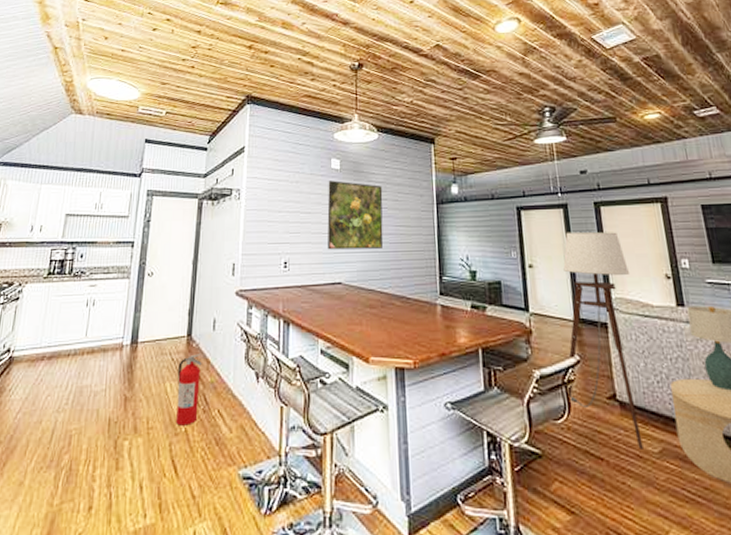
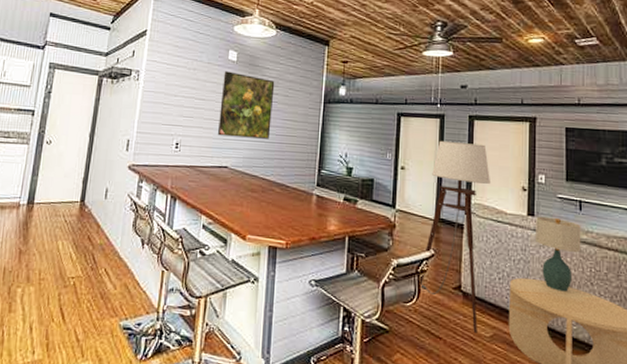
fire extinguisher: present [176,354,202,426] -> none [66,218,93,280]

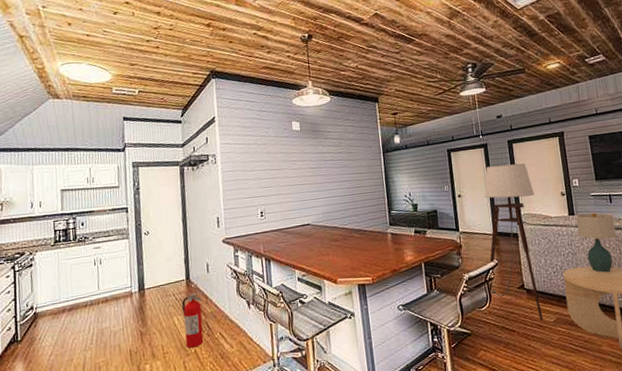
fire extinguisher: none [66,218,93,280] -> present [182,292,204,348]
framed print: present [218,71,275,139] -> none [291,140,342,199]

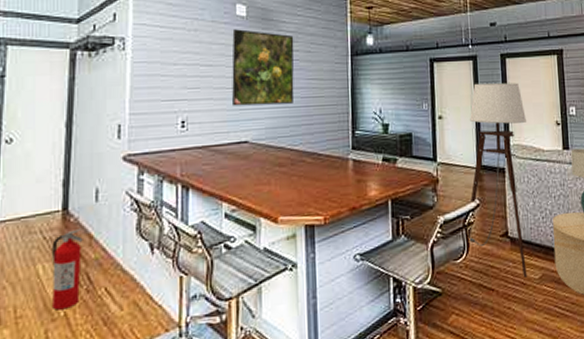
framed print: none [291,140,342,199] -> present [232,29,295,106]

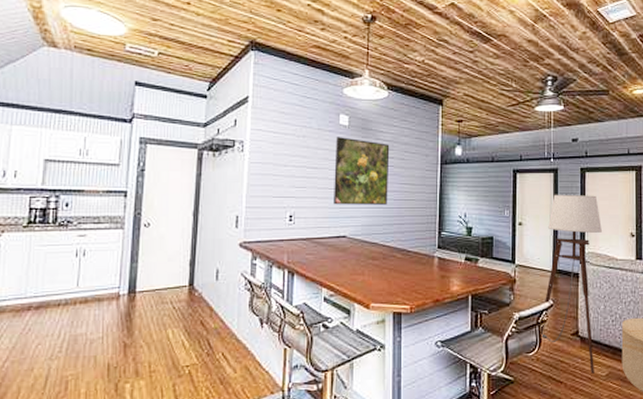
fire extinguisher: present [52,229,83,310] -> none [179,302,205,368]

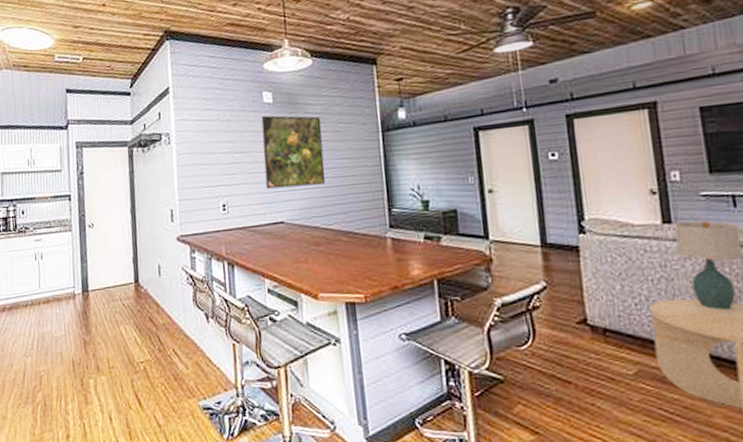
floor lamp: present [539,194,602,374] -> none [528,146,616,372]

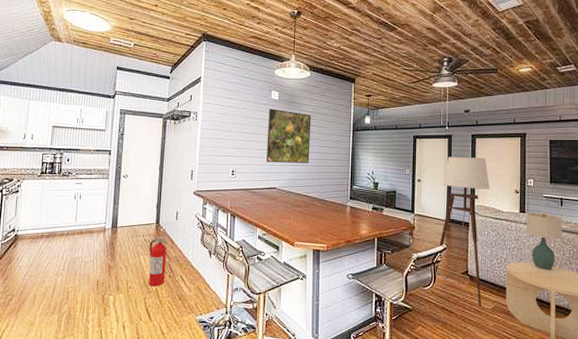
fire extinguisher: none [130,298,155,365] -> present [149,236,168,286]
floor lamp: none [528,146,616,372] -> present [434,156,490,307]

